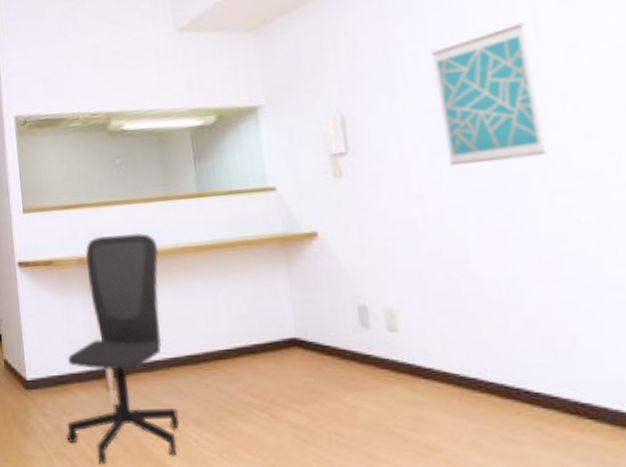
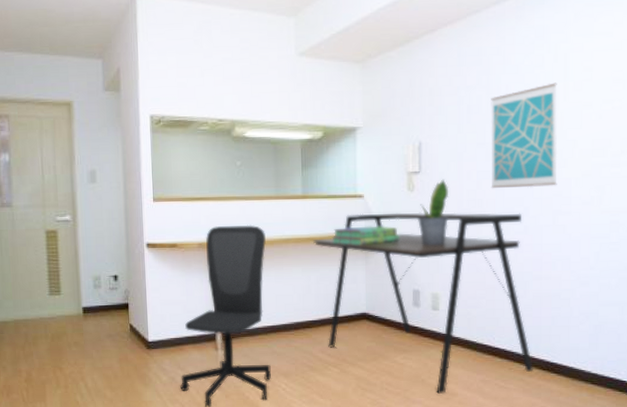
desk: none [216,195,556,450] -> present [312,212,534,395]
stack of books: none [240,223,331,252] -> present [331,225,399,246]
potted plant: none [352,159,397,247] -> present [418,179,449,246]

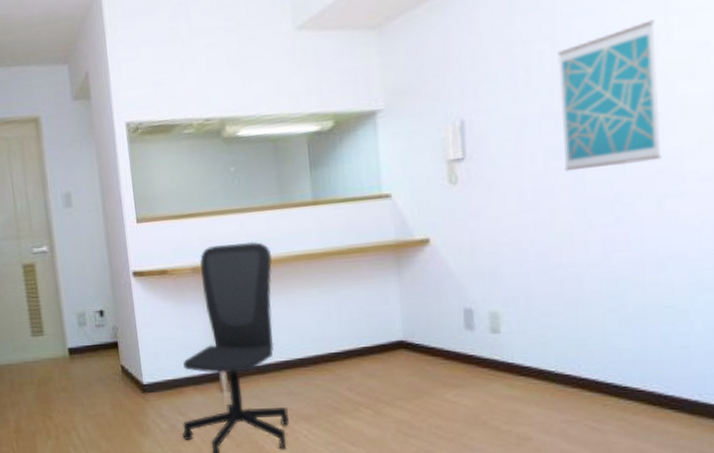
desk: present [312,212,534,395] -> none [329,200,640,440]
stack of books: present [331,225,399,246] -> none [353,230,442,258]
potted plant: present [418,179,449,246] -> none [465,164,508,252]

